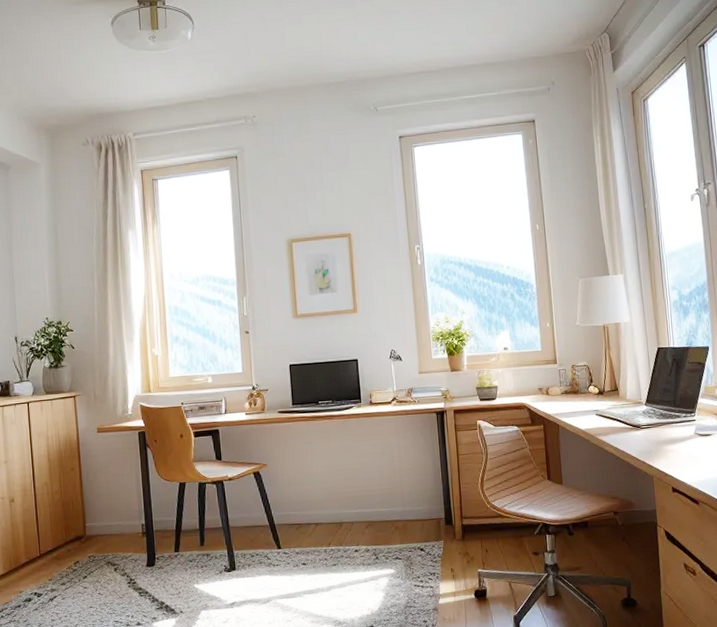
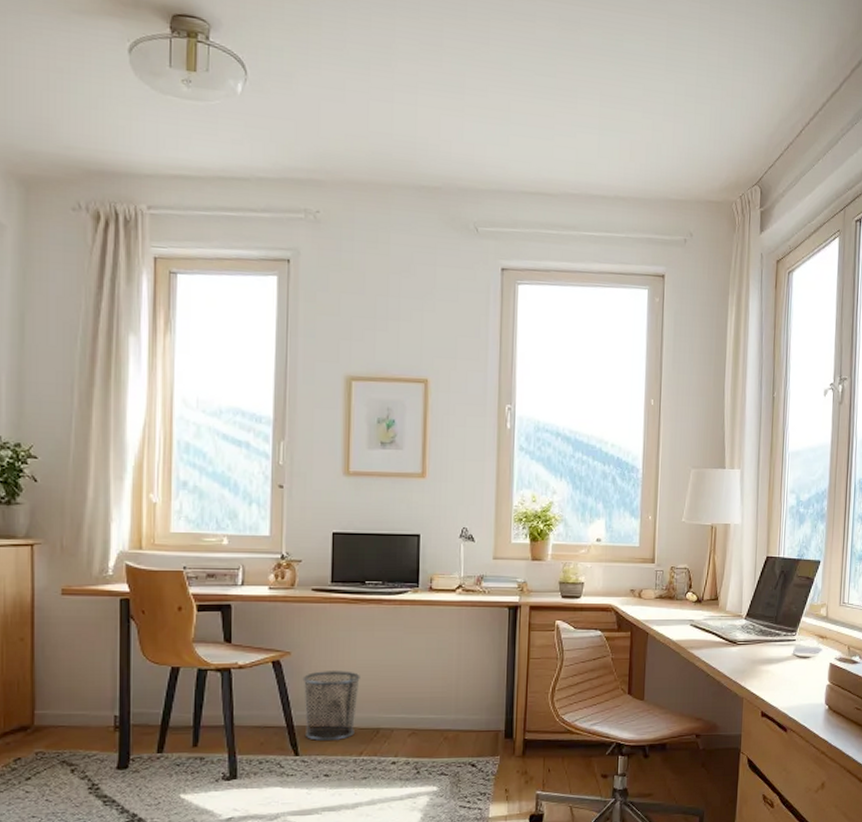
waste bin: none [278,476,323,536] -> present [302,671,360,742]

